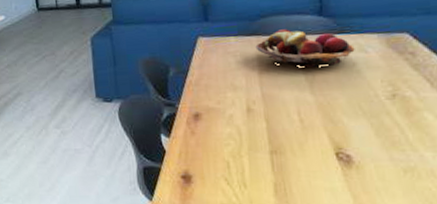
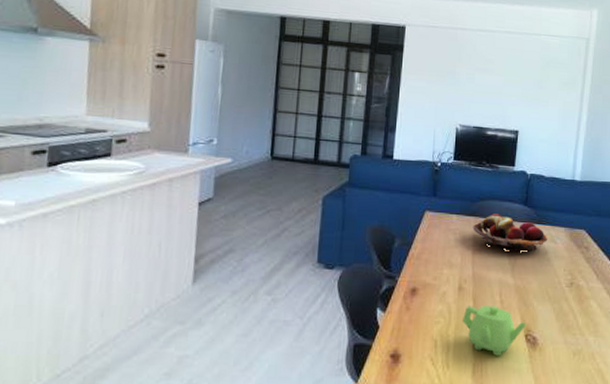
teapot: none [256,124,336,176] -> present [462,305,527,357]

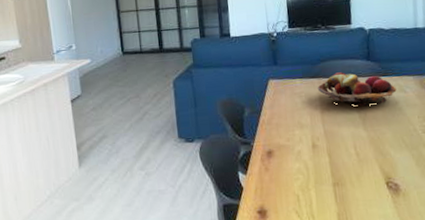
teapot: present [462,305,527,357] -> none [320,158,386,205]

